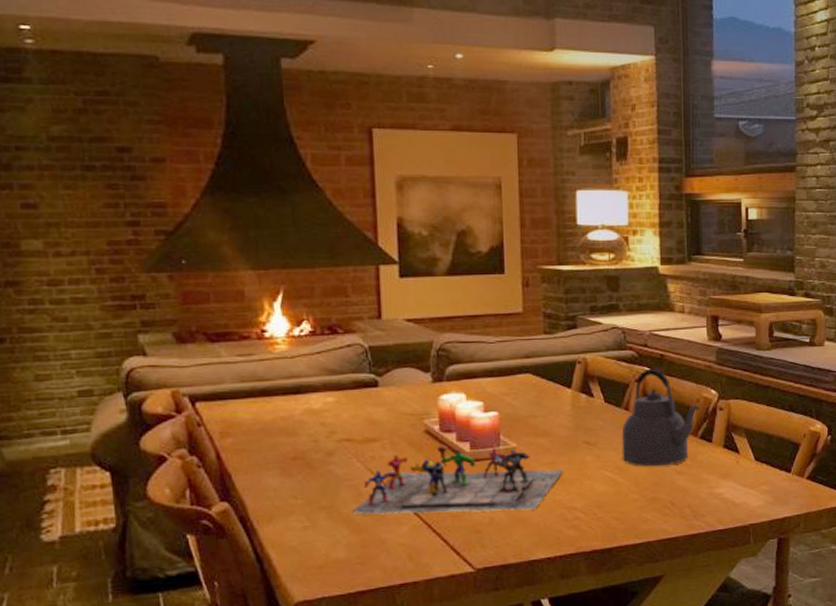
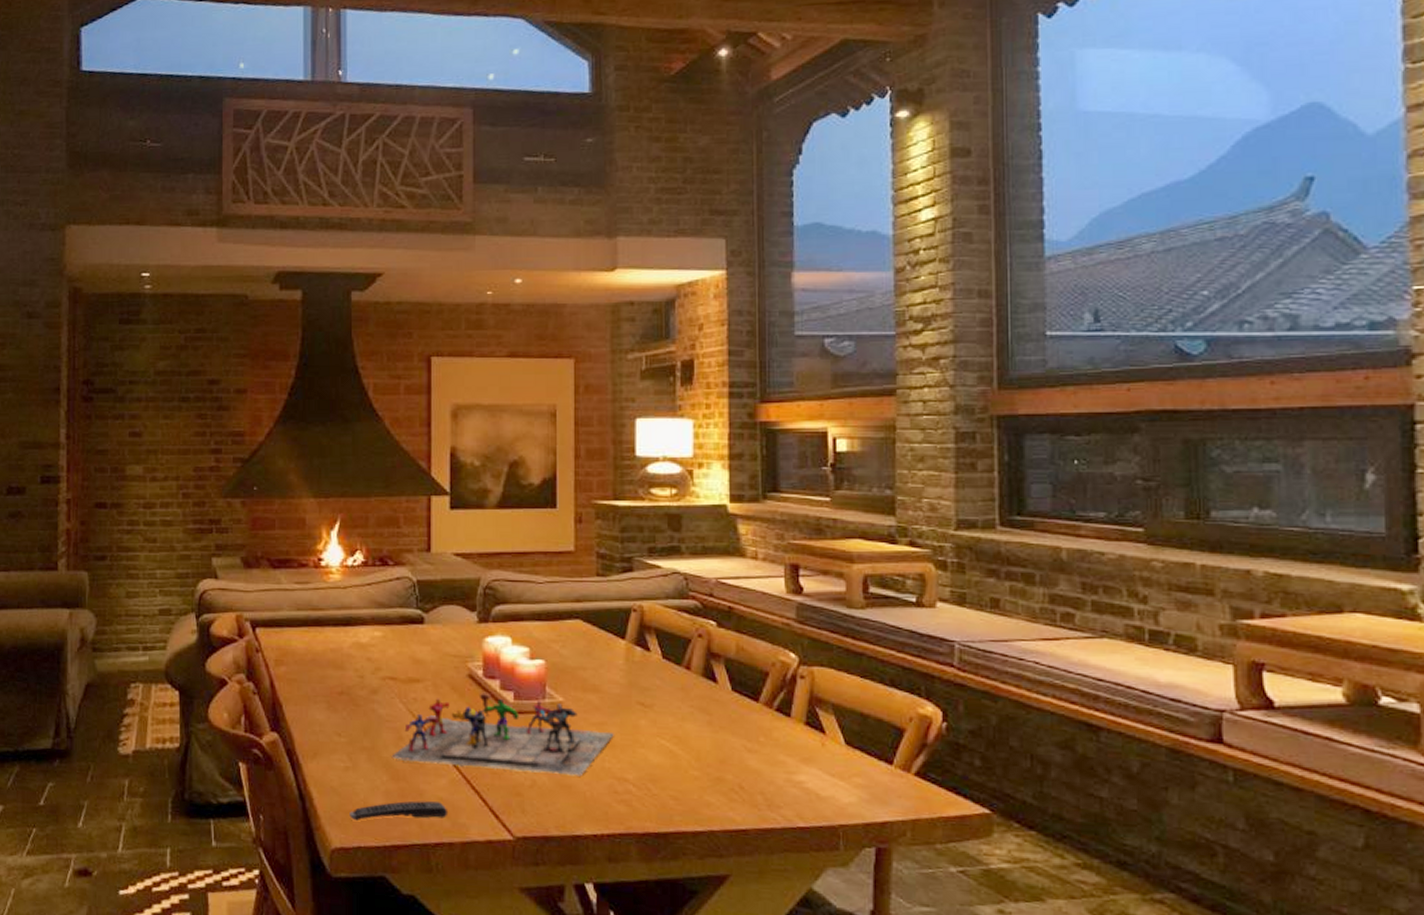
remote control: none [311,547,412,574] -> present [349,800,449,820]
kettle: present [621,368,701,467] -> none [681,622,777,741]

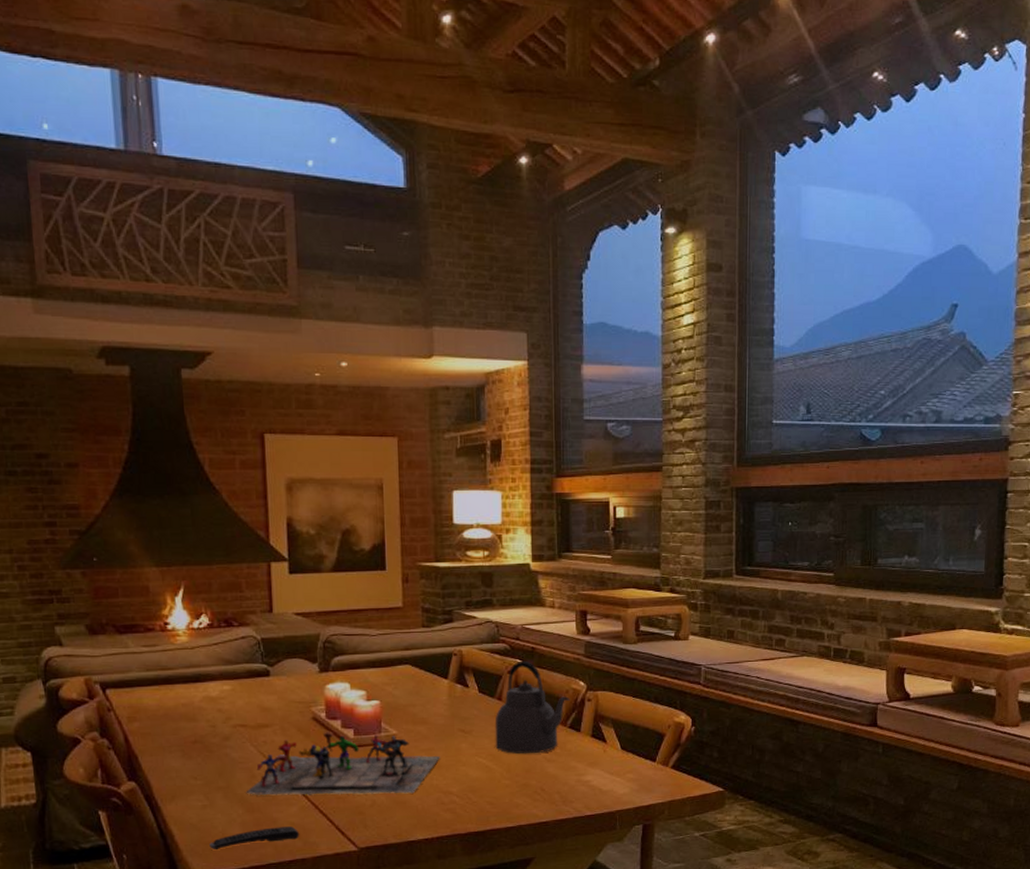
kettle: none [681,622,777,741] -> present [495,660,570,754]

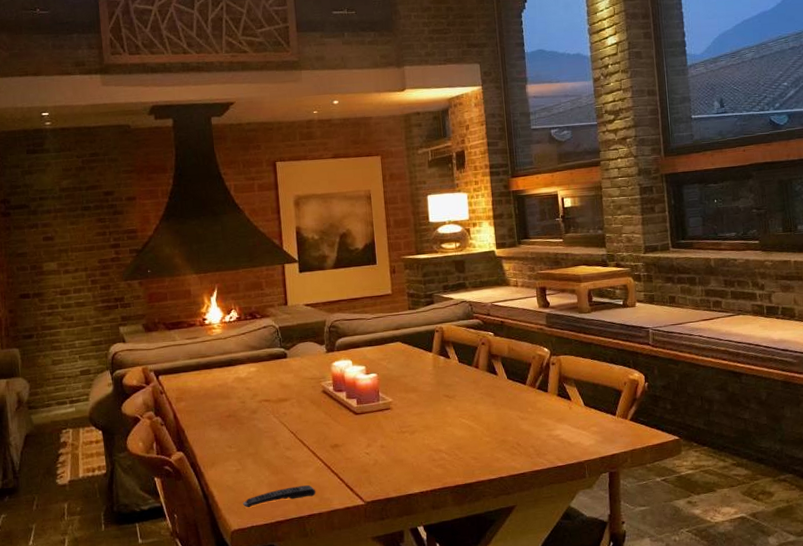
board game: present [246,732,440,796] -> none [271,402,430,459]
kettle: present [495,660,570,754] -> none [474,333,537,414]

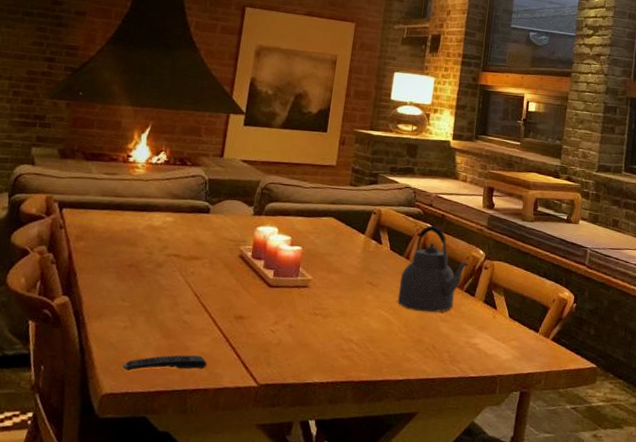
kettle: none [474,333,537,414] -> present [397,225,469,313]

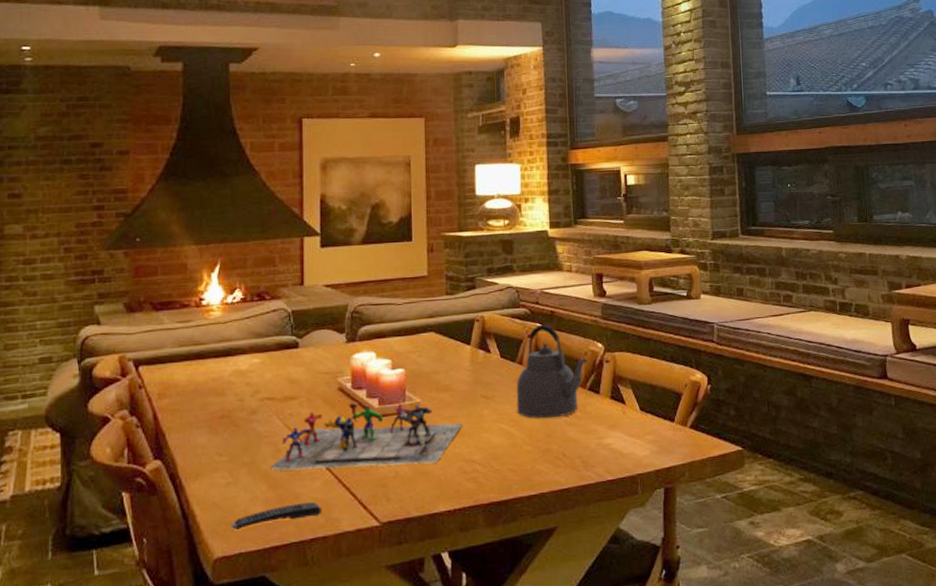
board game: none [166,270,347,337] -> present [270,402,463,470]

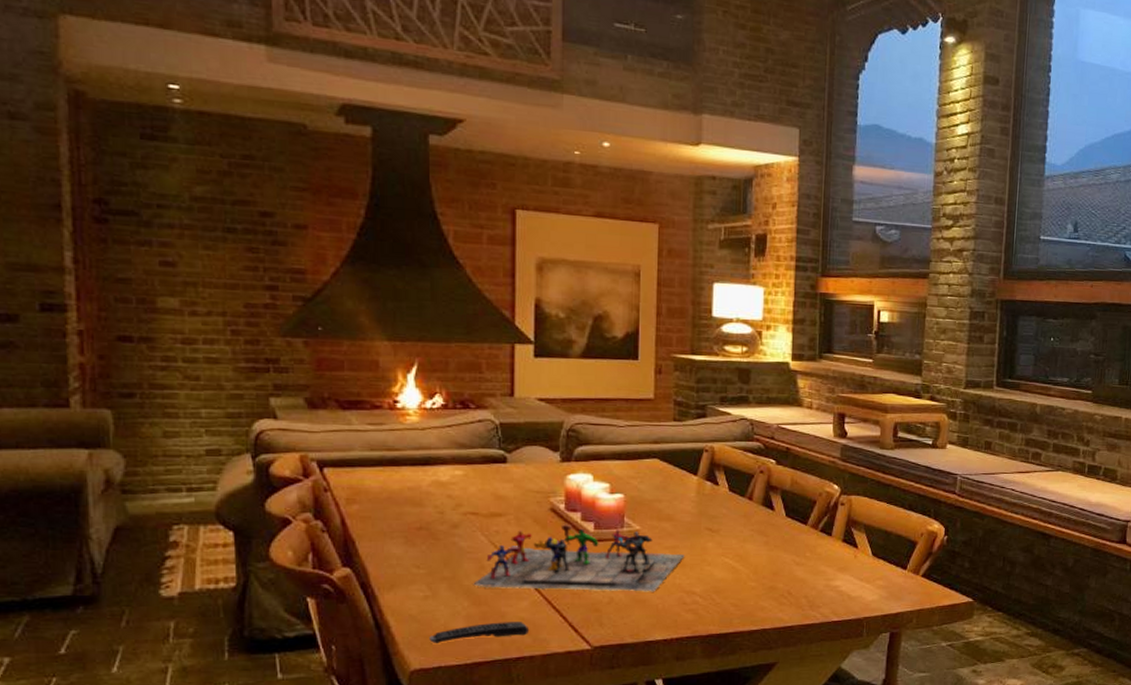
kettle: present [516,324,589,419] -> none [743,460,823,557]

